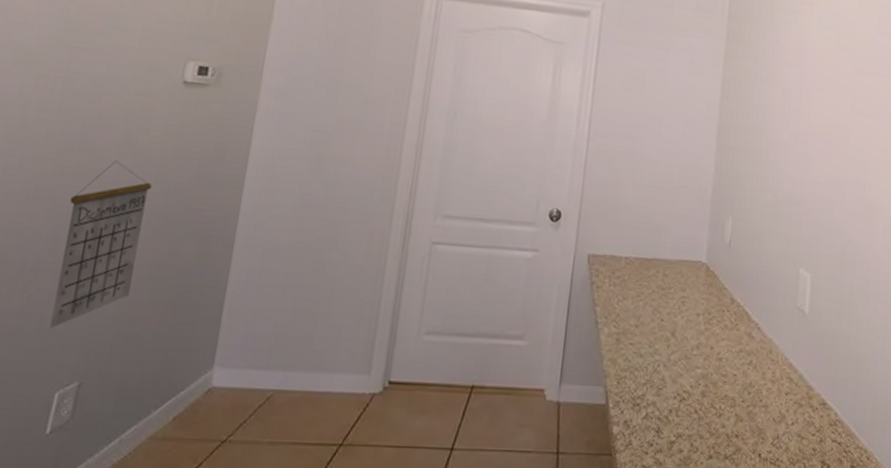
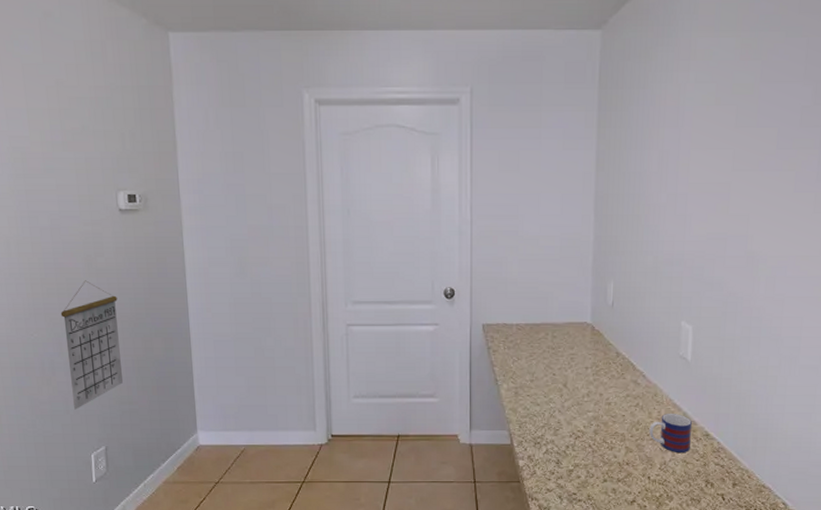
mug: none [762,375,808,424] -> present [649,414,692,452]

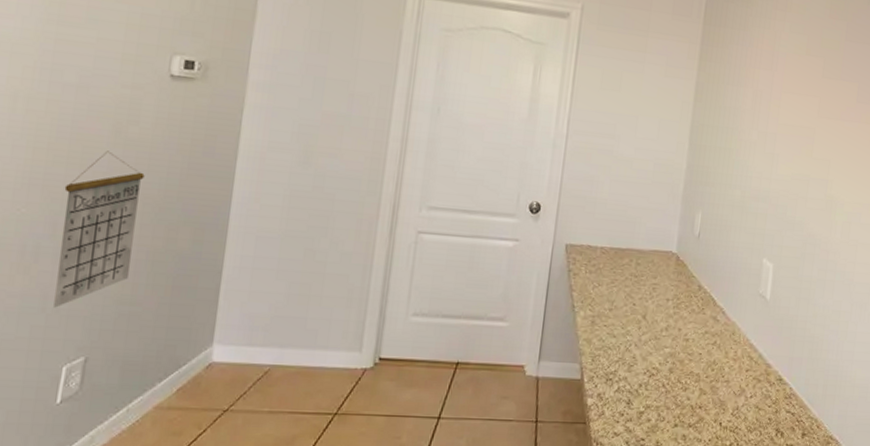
mug: present [649,414,692,452] -> none [724,354,767,397]

